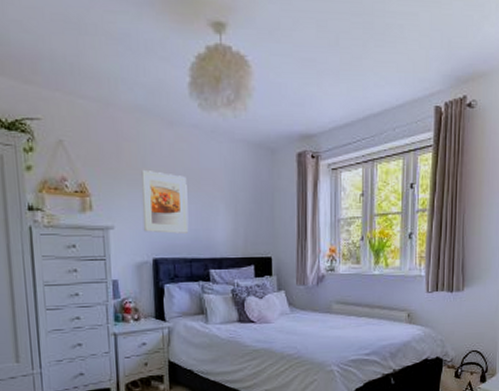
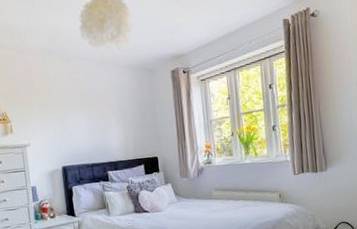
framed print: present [141,169,189,234] -> none [48,97,89,146]

